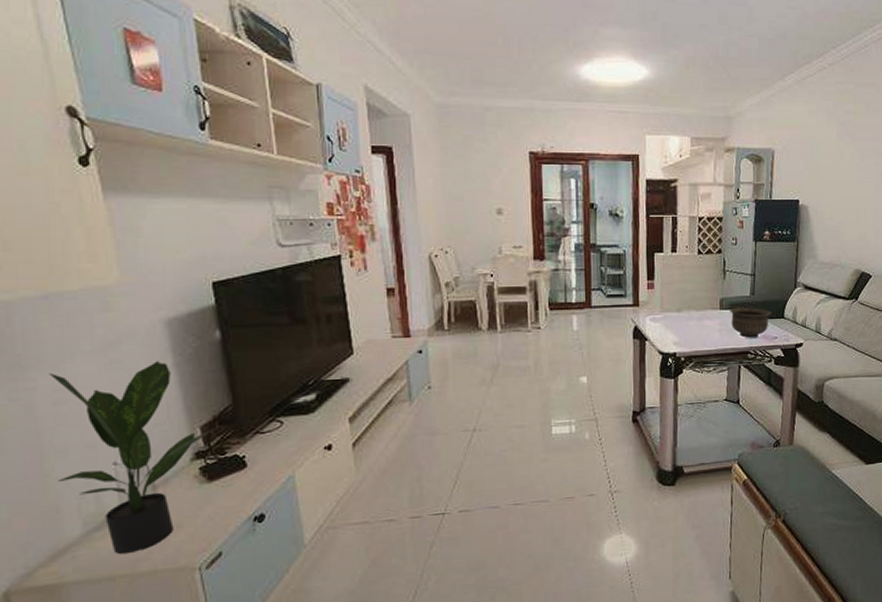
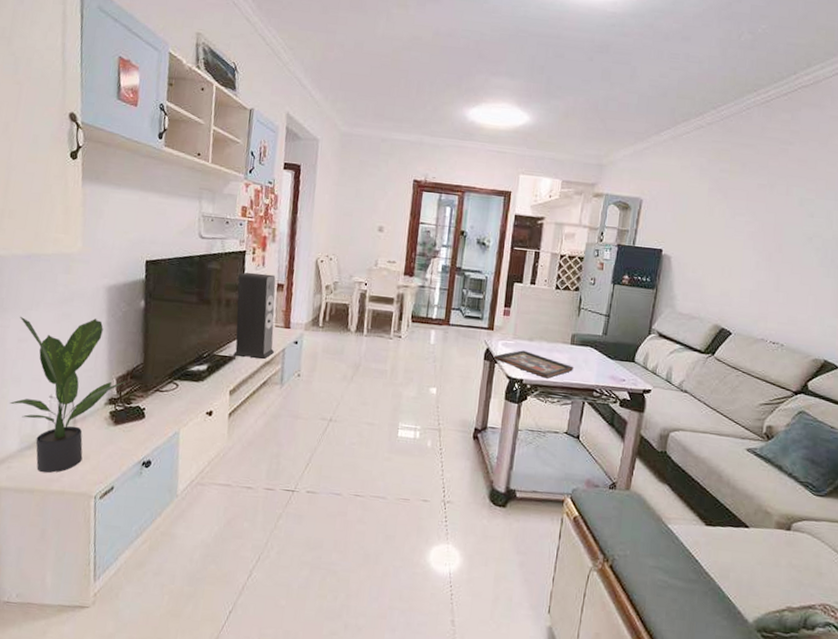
speaker: none [337,278,397,378] -> present [233,272,276,359]
decorative tray: none [644,323,725,348] -> present [494,350,573,378]
bowl: present [730,307,771,339] -> none [580,344,622,378]

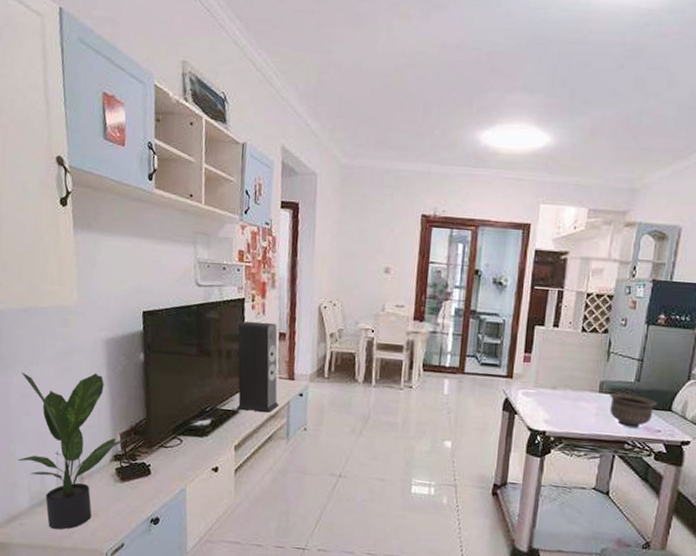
decorative tray: present [494,350,573,378] -> none [514,400,602,430]
bowl: none [580,344,622,378] -> present [609,392,657,429]

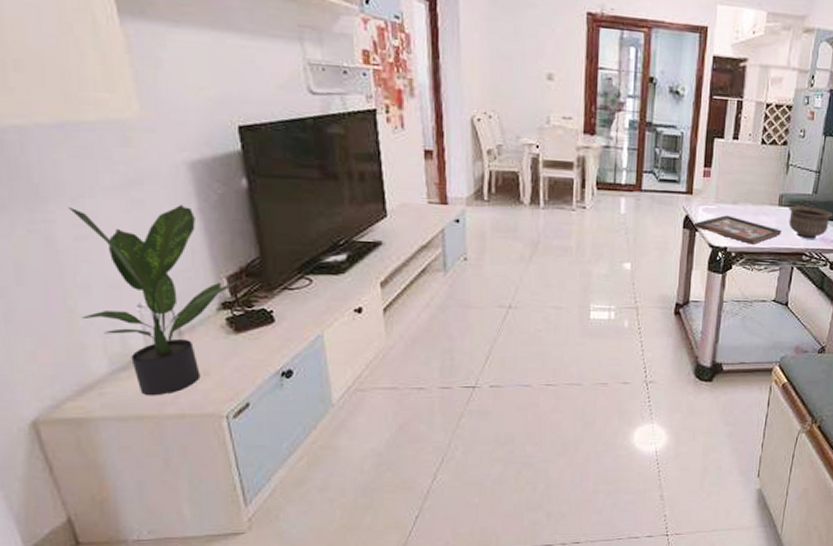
speaker: present [237,321,280,412] -> none [371,136,432,242]
decorative tray: none [514,400,602,430] -> present [694,215,781,244]

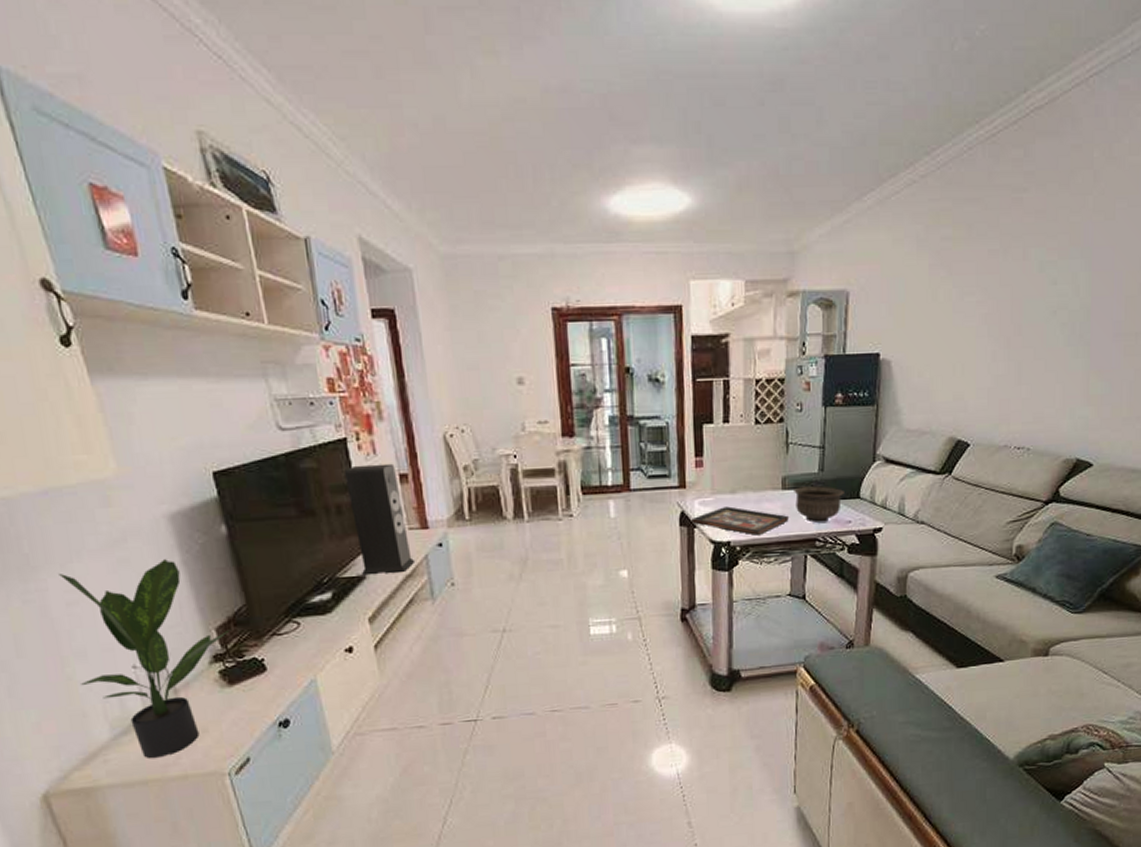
speaker: none [371,136,432,242] -> present [345,463,416,574]

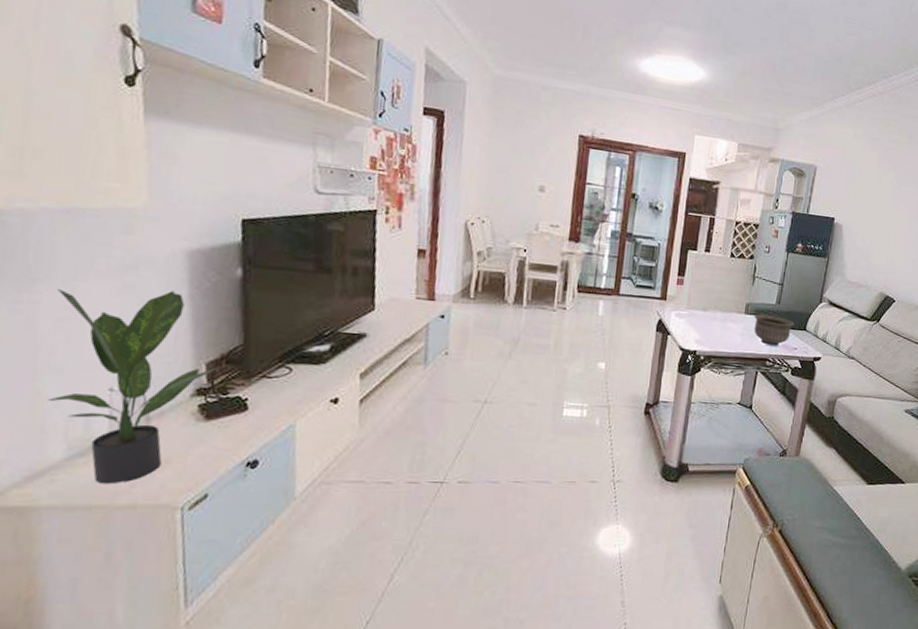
speaker: present [345,463,416,574] -> none [364,235,417,336]
decorative tray: present [692,506,789,535] -> none [667,321,747,349]

